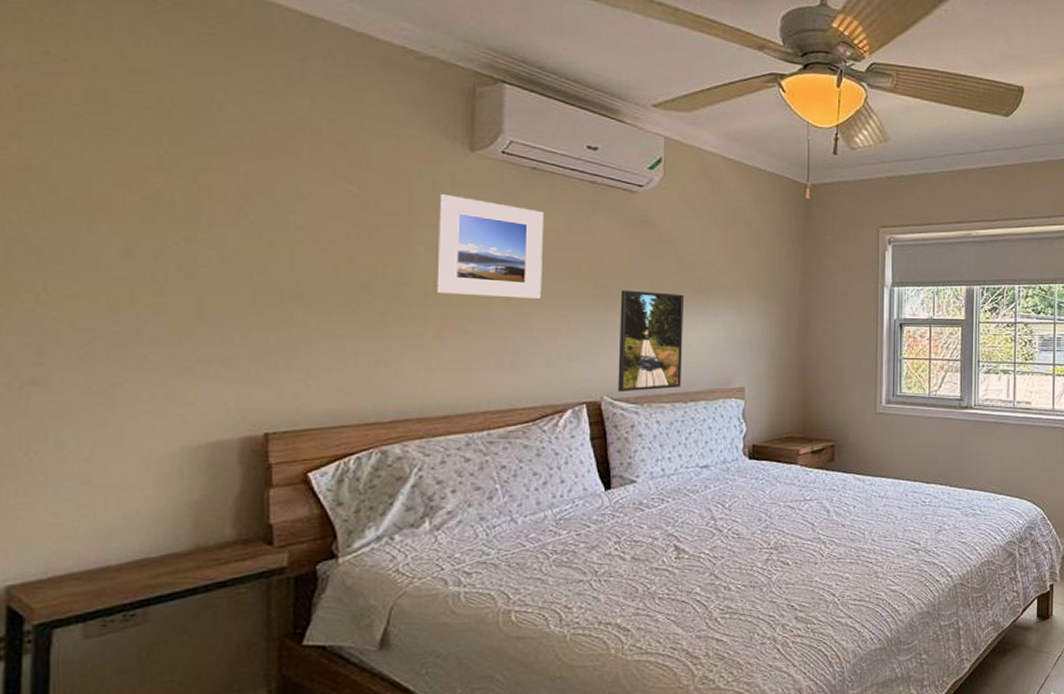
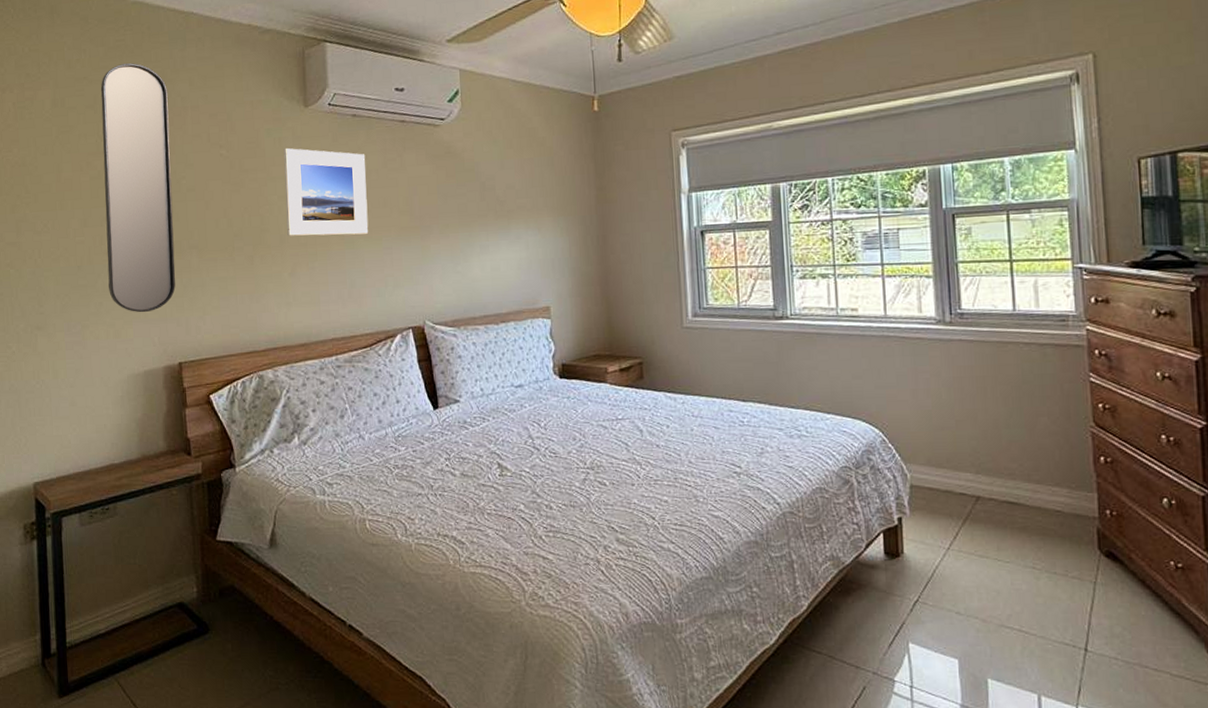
home mirror: none [160,63,277,371] -> present [100,63,176,313]
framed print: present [618,290,684,392] -> none [433,219,492,317]

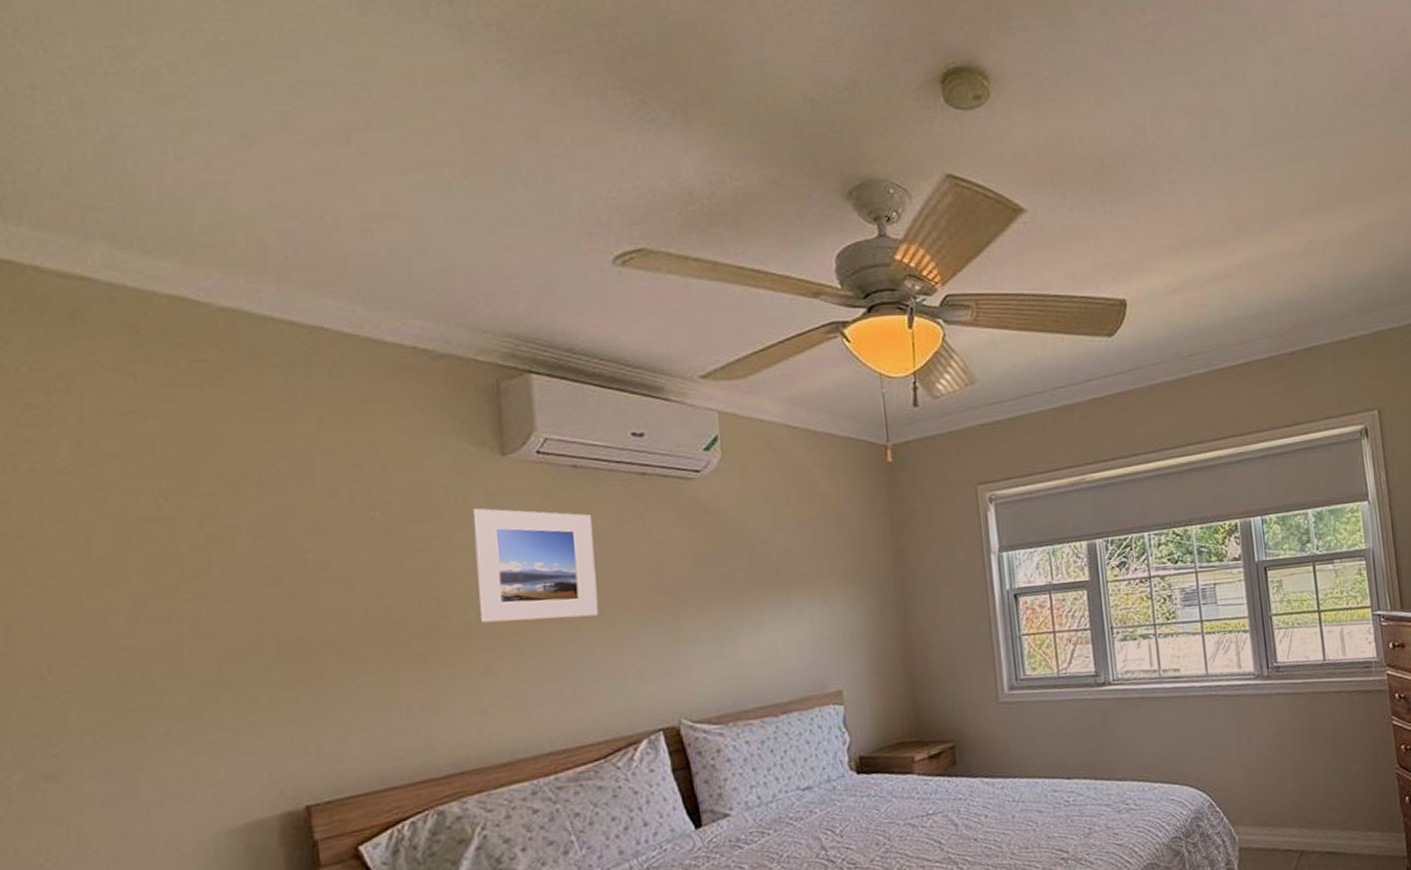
home mirror: present [100,63,176,313] -> none [163,393,299,742]

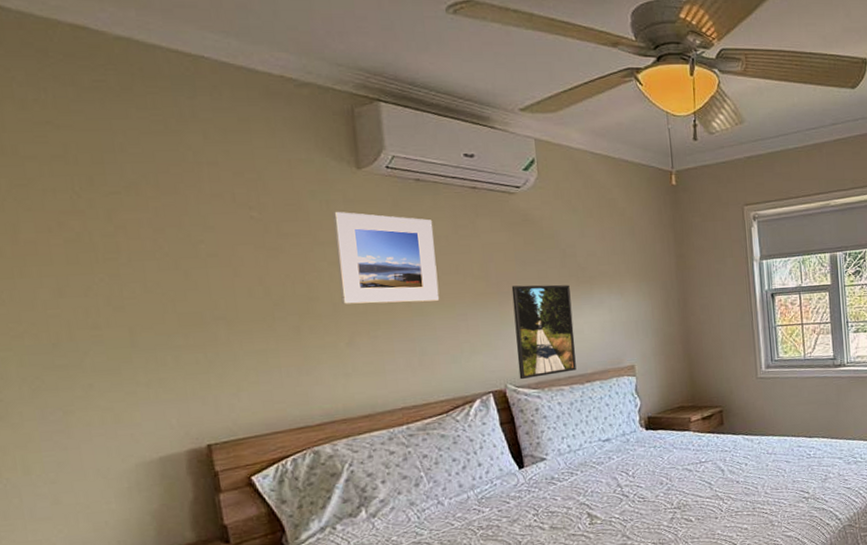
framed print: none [688,590,769,713] -> present [511,284,576,380]

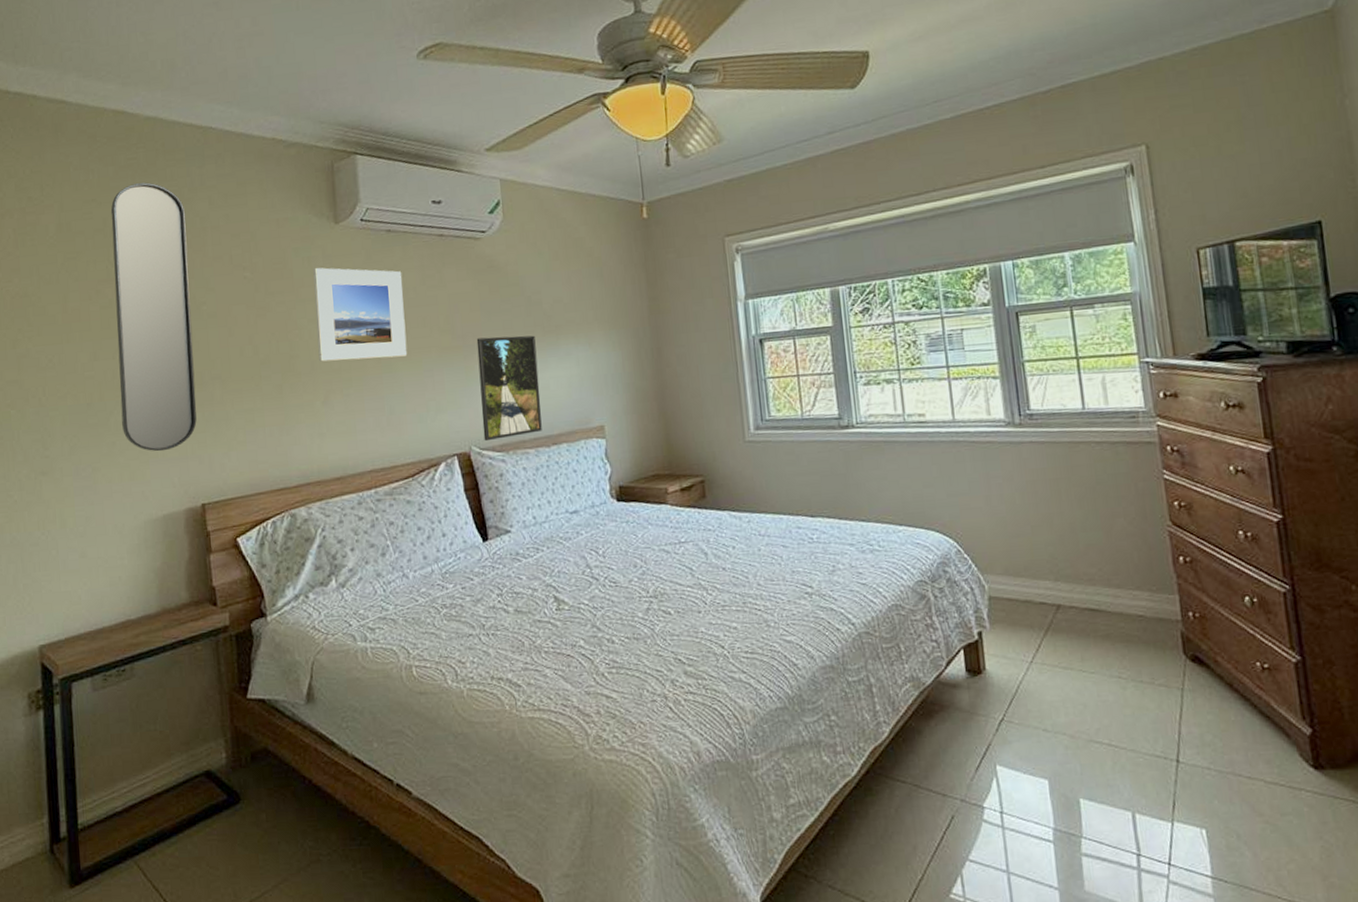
home mirror: none [73,109,198,393] -> present [110,182,197,452]

